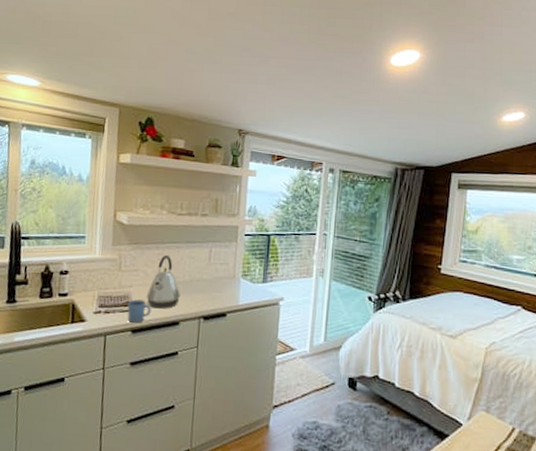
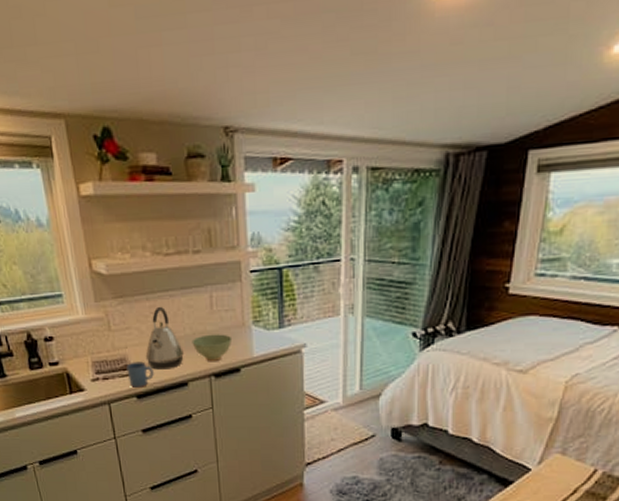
bowl: none [188,282,224,305] -> present [191,334,233,361]

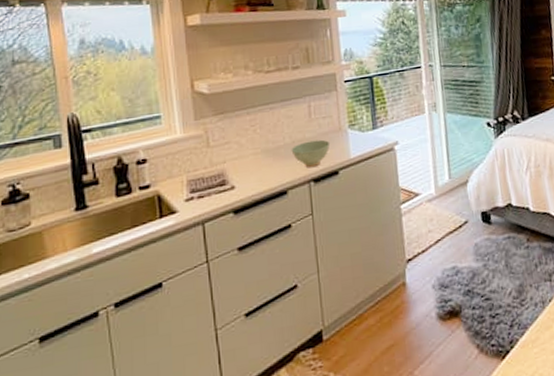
mug: present [126,361,154,389] -> none [224,174,253,204]
kettle: present [145,306,184,370] -> none [244,119,284,181]

